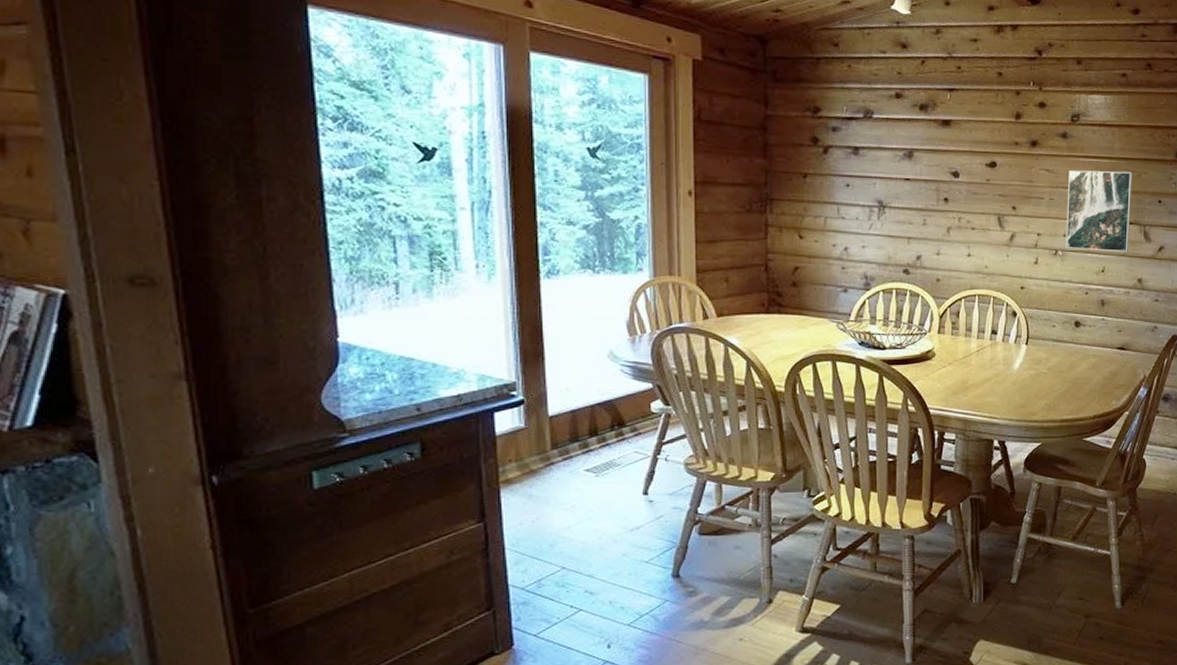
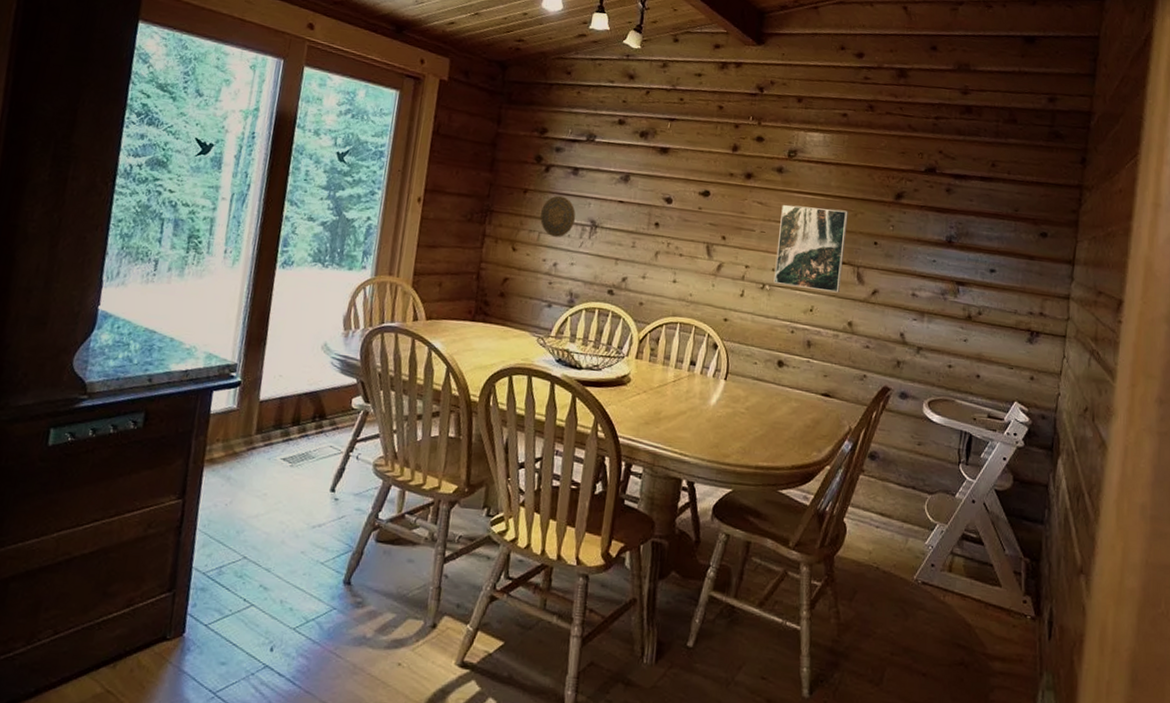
decorative plate: none [823,178,862,221] -> present [540,195,576,237]

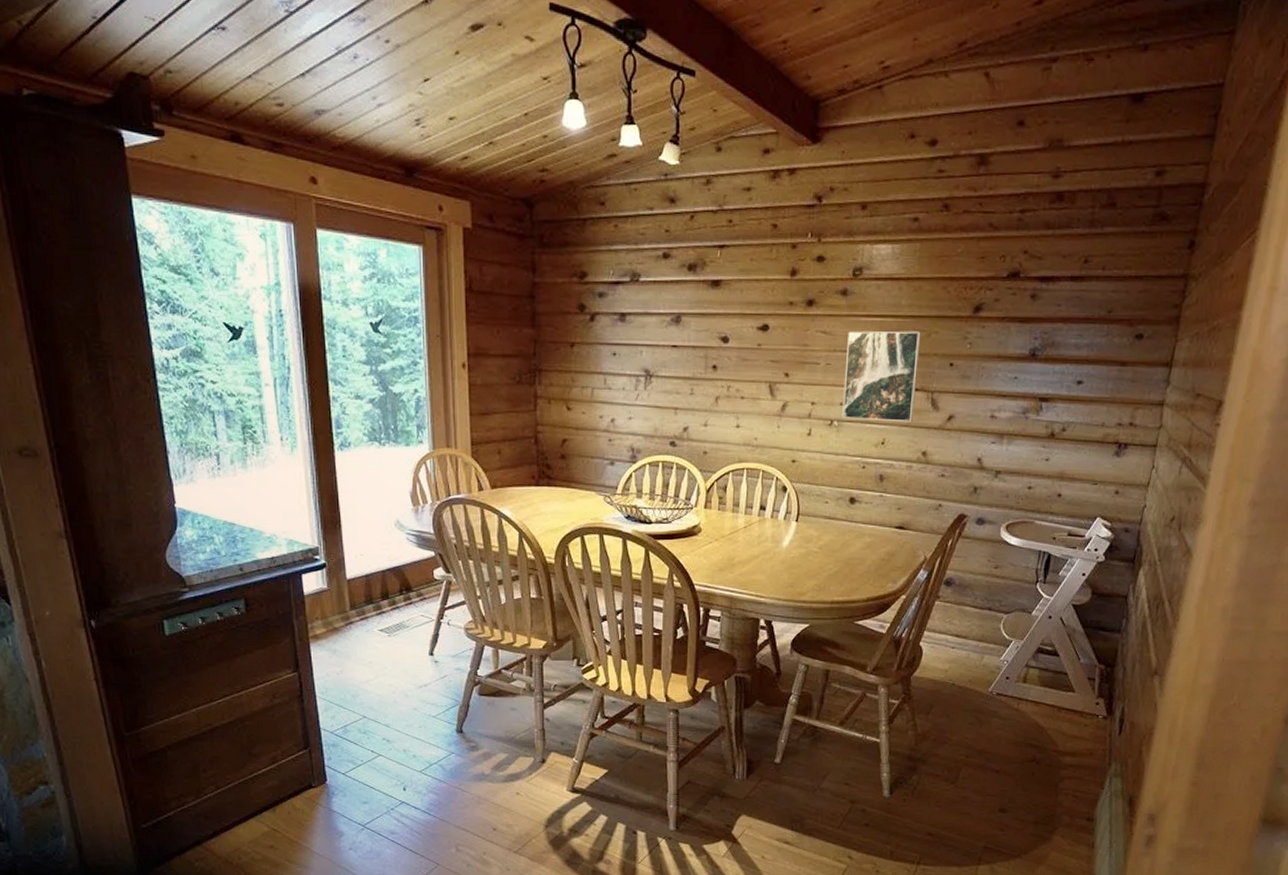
decorative plate: present [540,195,576,237] -> none [590,346,629,391]

